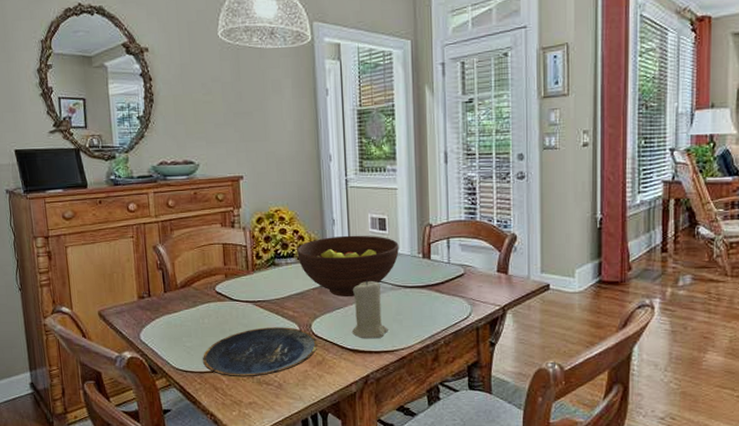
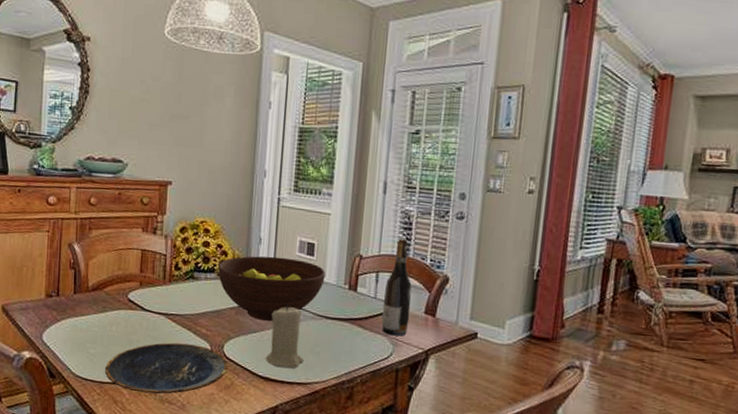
wine bottle: none [456,203,484,297] -> present [381,237,412,337]

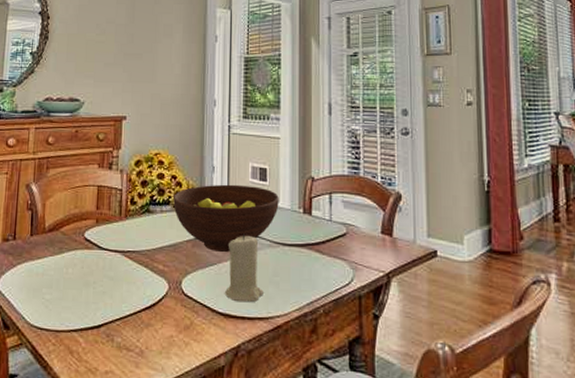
plate: present [105,342,228,394] -> none [61,282,187,341]
wine bottle: present [381,237,412,337] -> none [339,157,367,260]

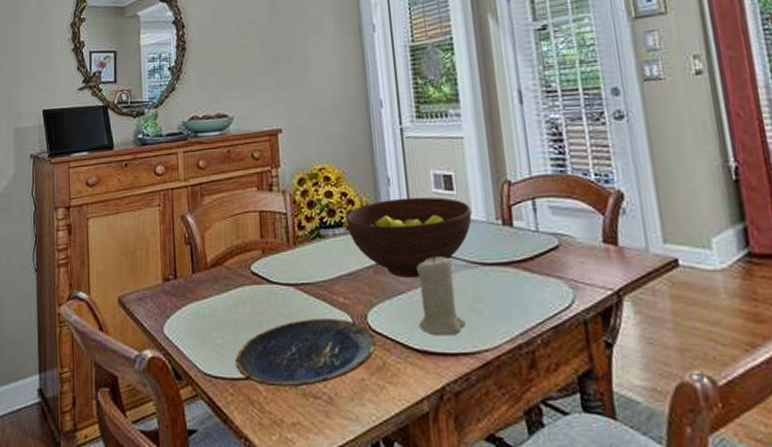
plate: none [61,282,187,341] -> present [236,318,377,387]

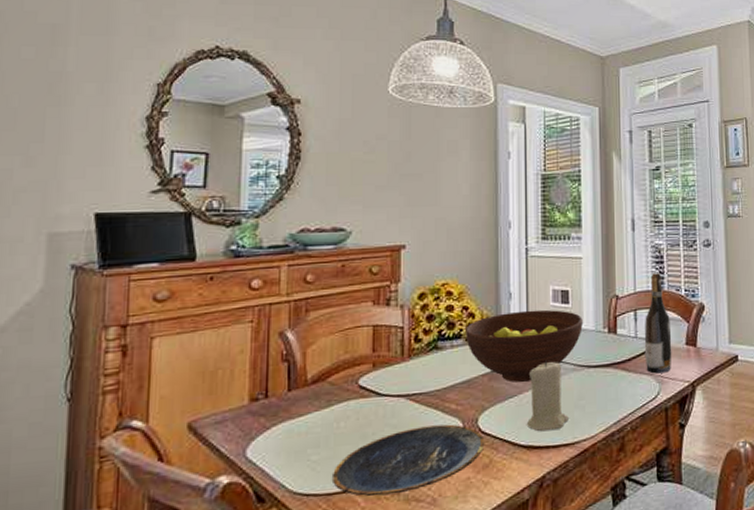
wine bottle: none [546,152,587,277] -> present [644,272,672,374]

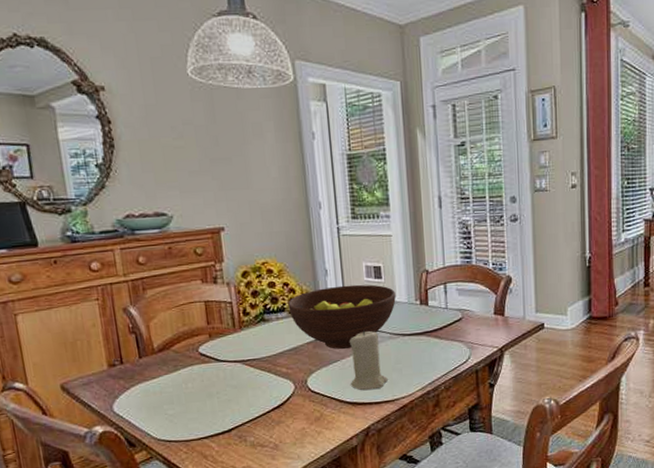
plate: present [333,424,485,497] -> none [188,385,315,443]
wine bottle: present [644,272,672,374] -> none [454,247,481,341]

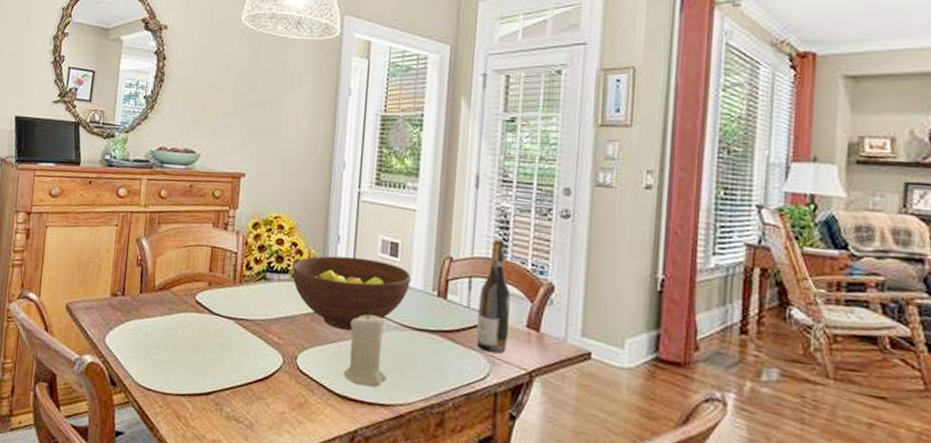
wine bottle: none [454,247,481,341] -> present [476,238,511,354]

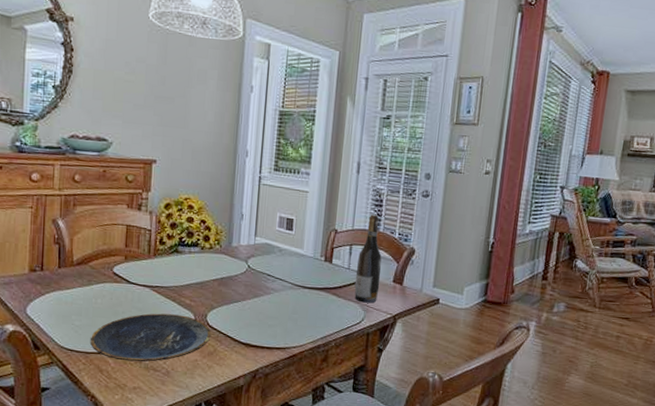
plate: none [169,351,302,410] -> present [91,313,211,362]
fruit bowl: present [292,255,411,330] -> none [201,231,303,291]
candle: present [344,312,387,387] -> none [247,276,283,335]

